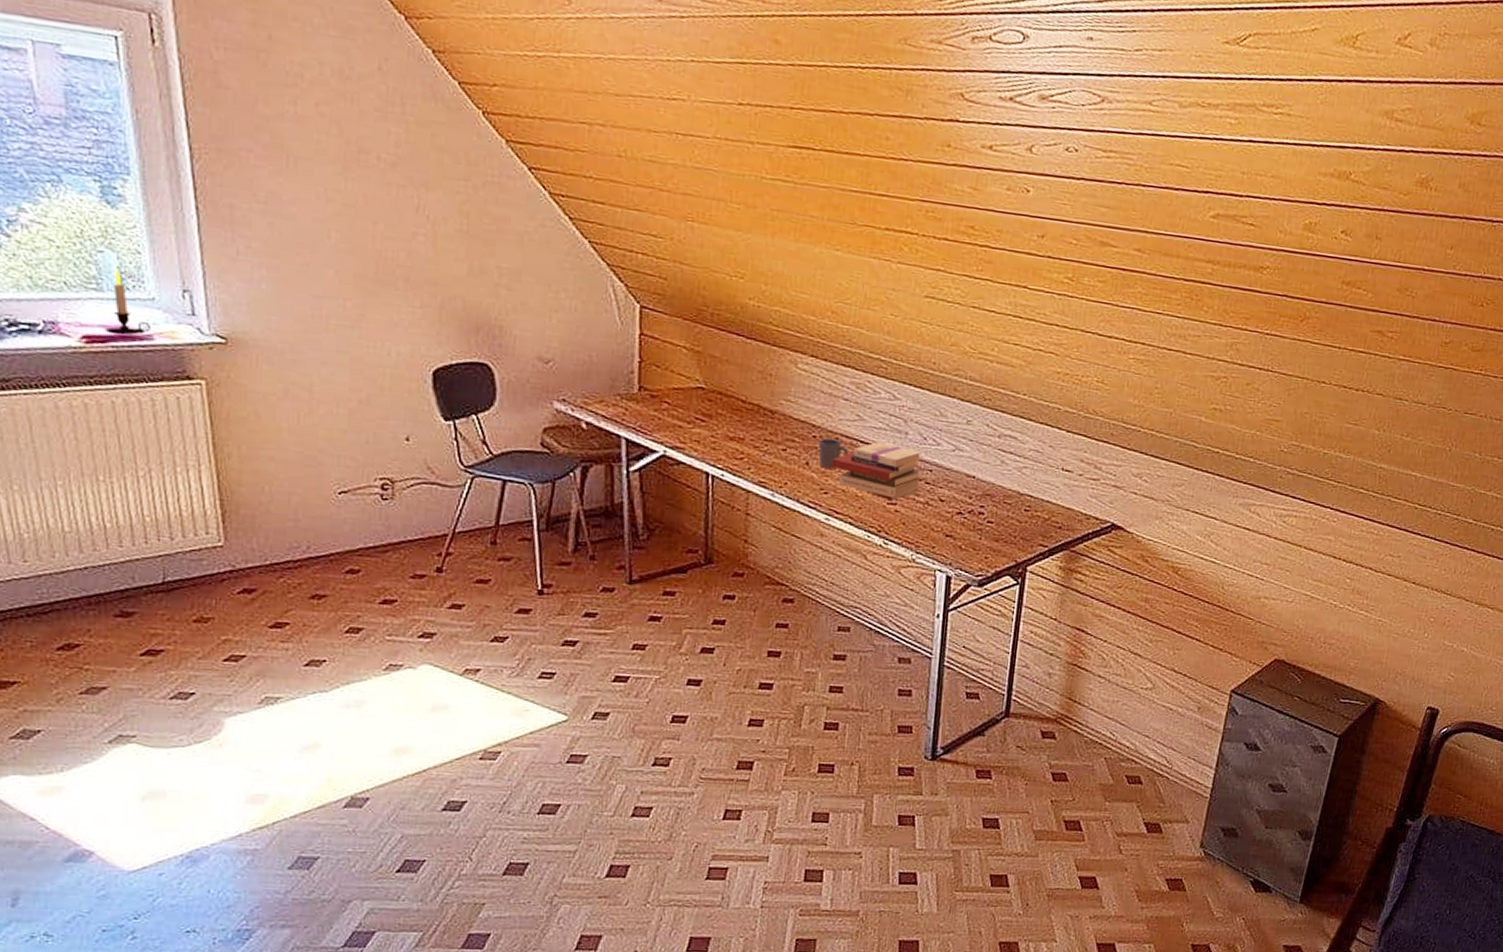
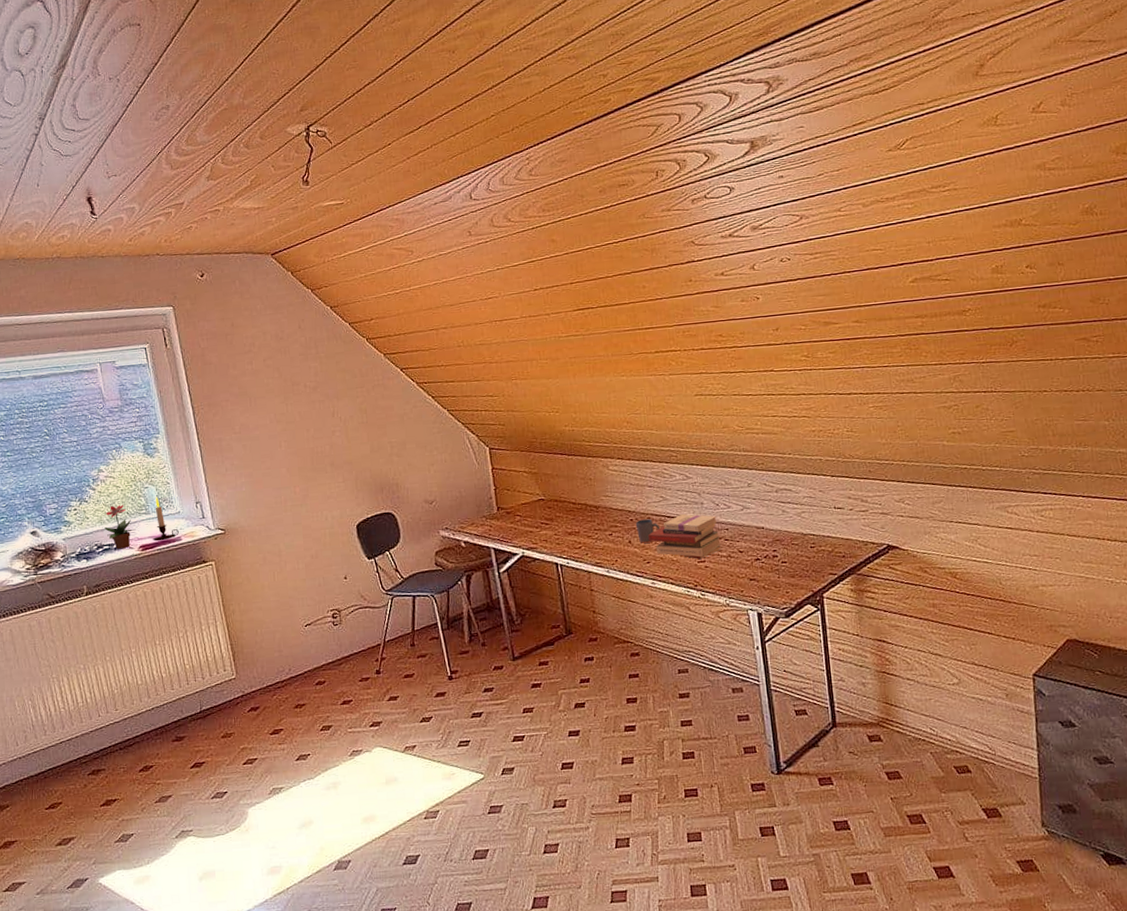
potted flower: none [23,267,78,335] -> present [104,504,136,550]

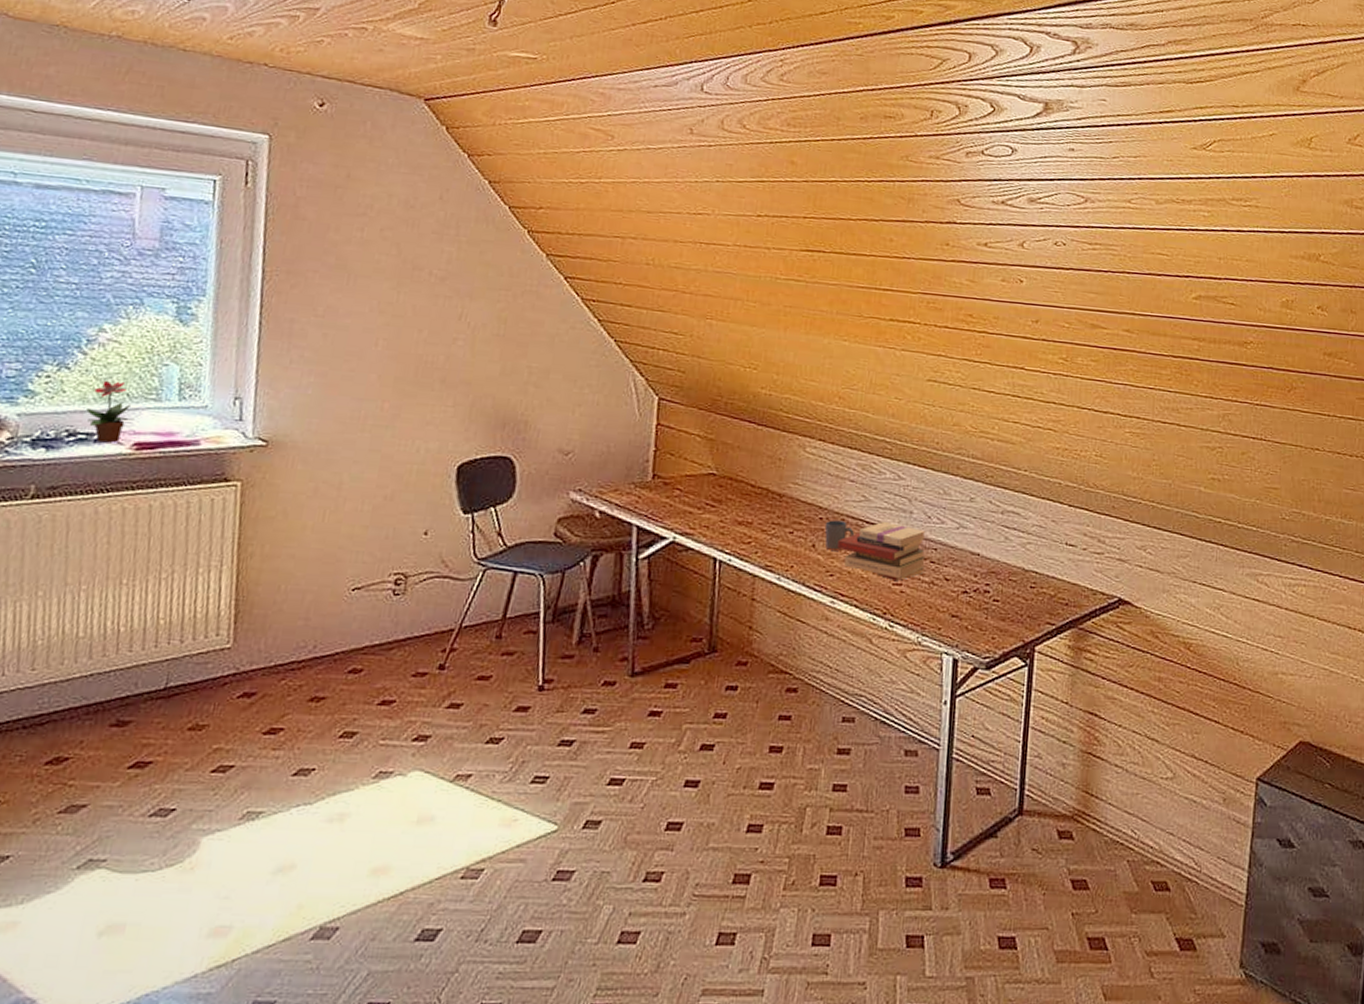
candle: present [152,496,179,542] -> none [155,379,199,442]

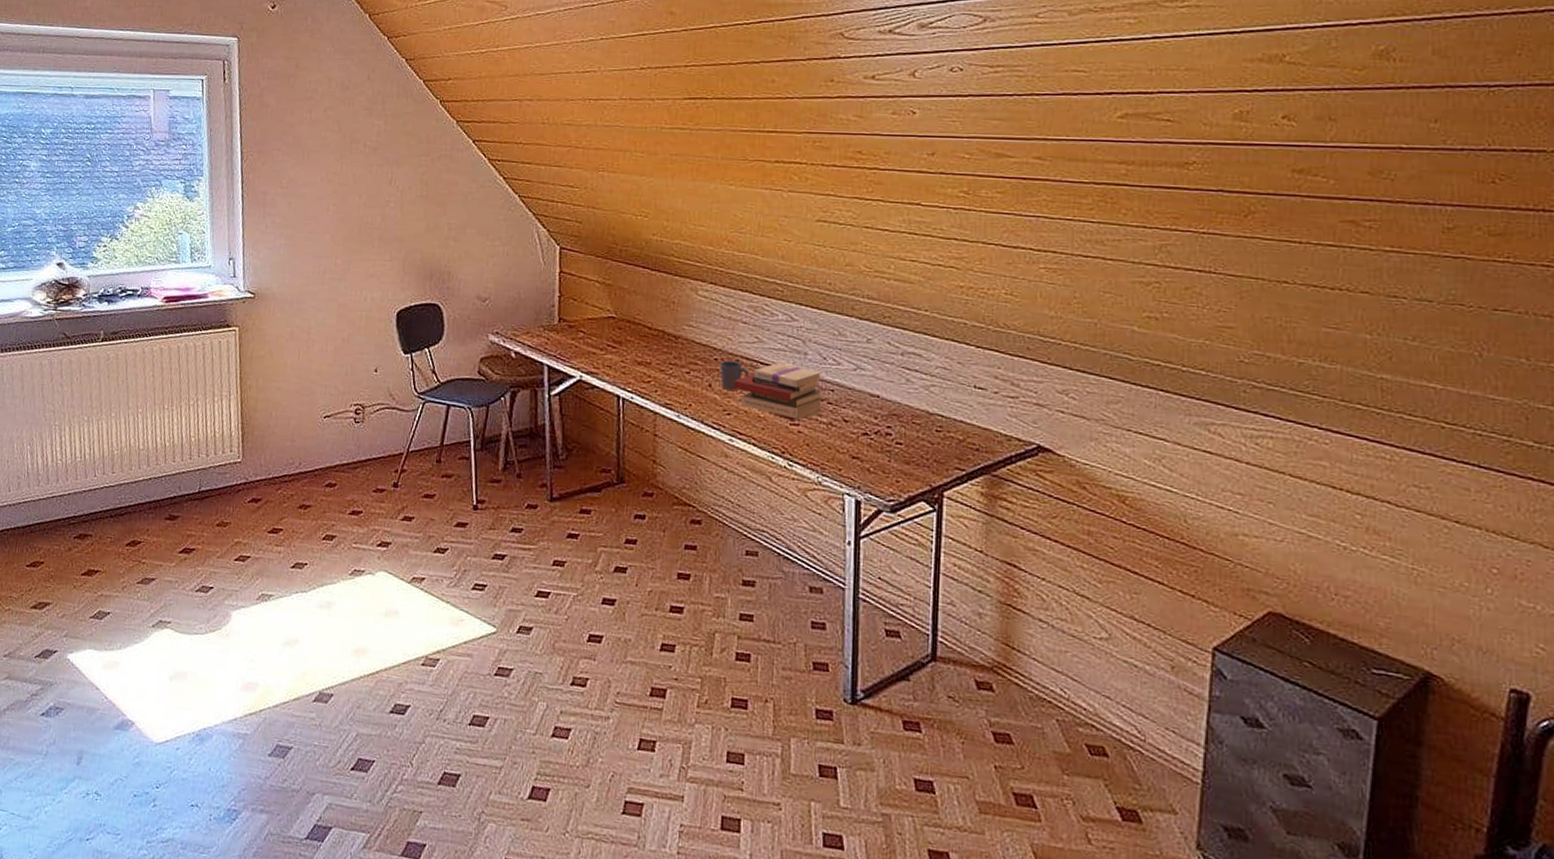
potted flower: present [86,381,134,443] -> none [131,248,163,298]

